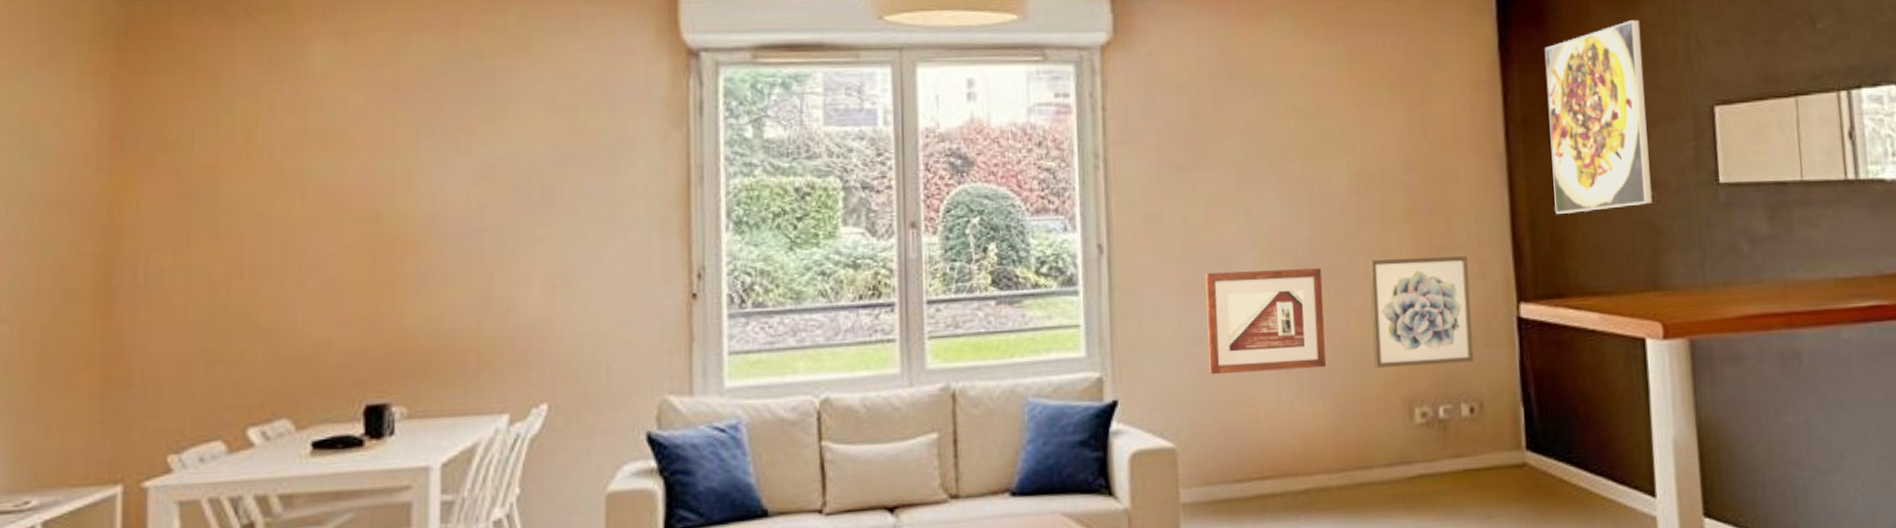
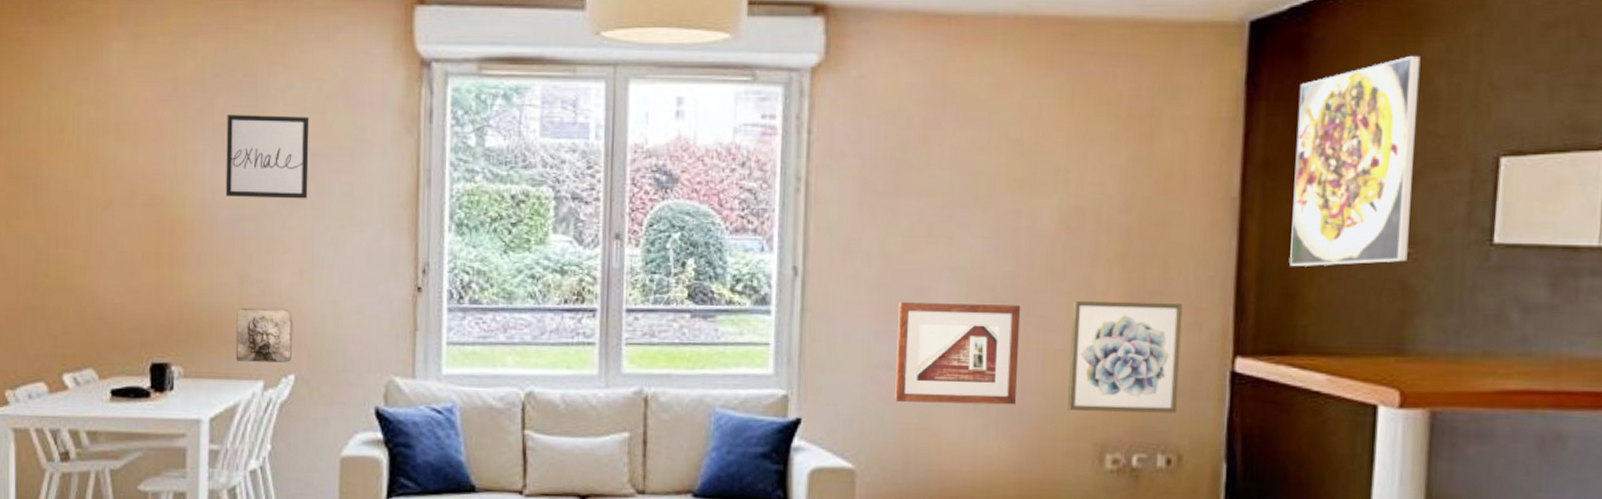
wall art: none [458,114,560,207] -> present [225,114,310,199]
wall relief: none [474,329,545,394] -> present [236,307,294,363]

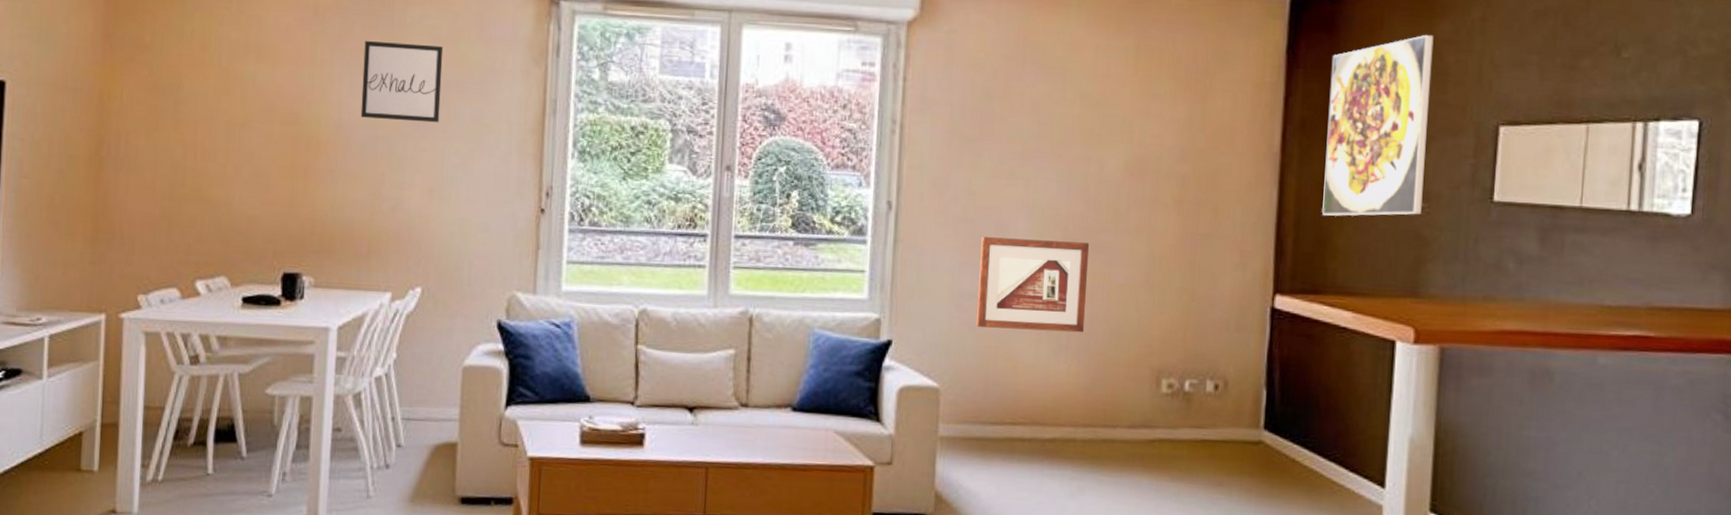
wall relief: present [236,307,294,363] -> none [365,222,422,276]
wall art: present [1068,301,1183,413] -> none [1129,241,1230,344]

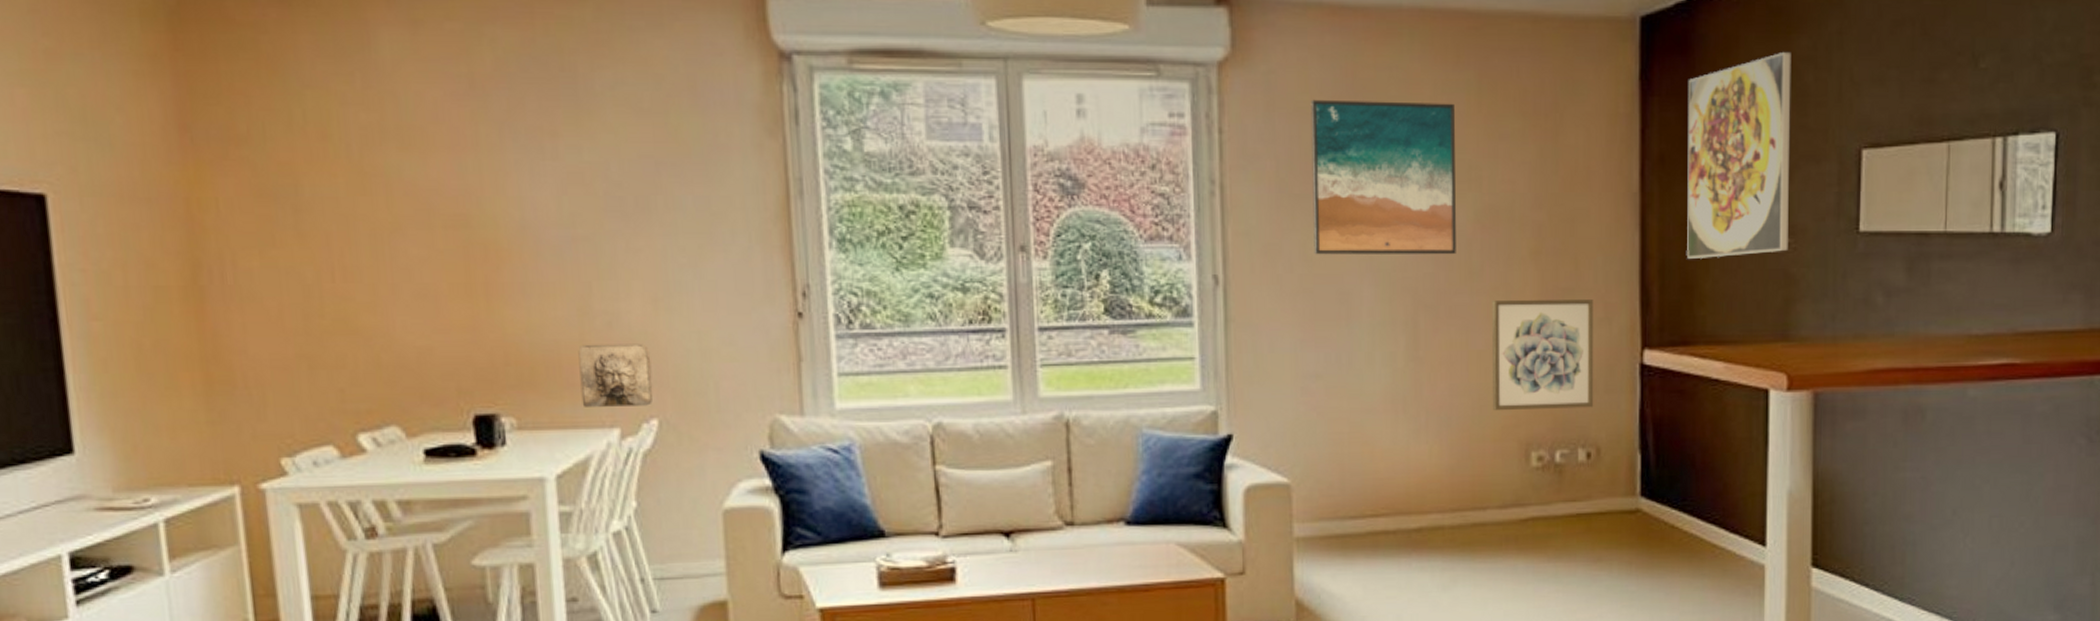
wall art: present [360,40,444,123] -> none [543,116,655,216]
wall relief: none [365,222,422,276] -> present [578,343,653,407]
picture frame: present [976,237,1090,333] -> none [1324,307,1444,412]
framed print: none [977,56,1114,198] -> present [1310,99,1456,255]
wall art: none [1129,241,1230,344] -> present [1492,299,1594,410]

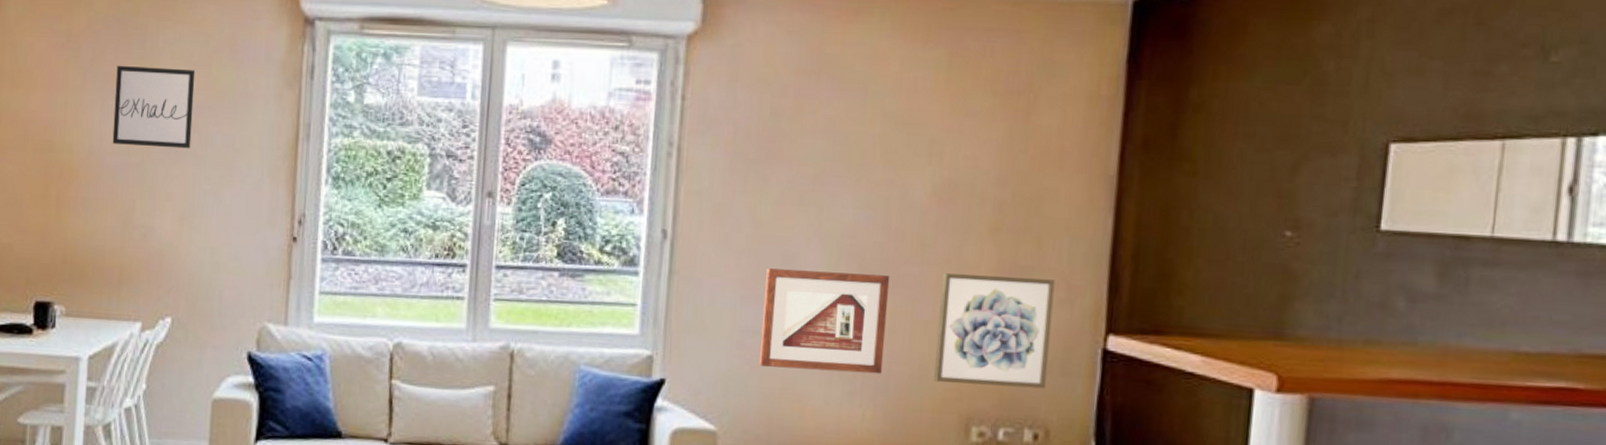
wall art: none [543,116,655,216] -> present [112,65,196,149]
wall relief: present [578,343,653,407] -> none [115,251,173,306]
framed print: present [1310,99,1456,255] -> none [763,72,922,226]
picture frame: none [1324,307,1444,412] -> present [760,268,890,374]
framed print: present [1687,51,1791,258] -> none [1167,38,1309,247]

